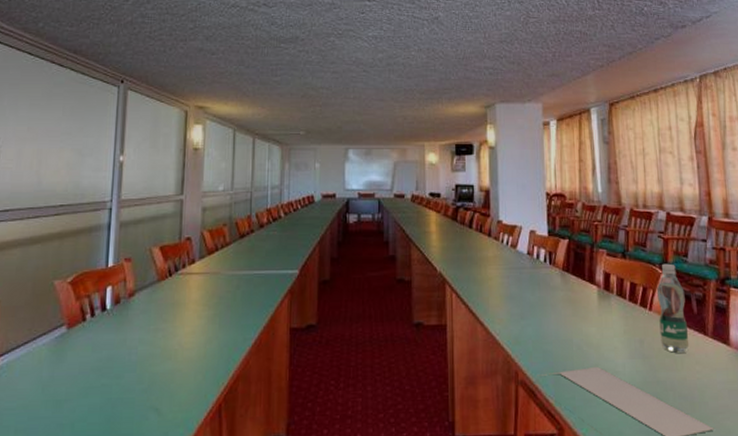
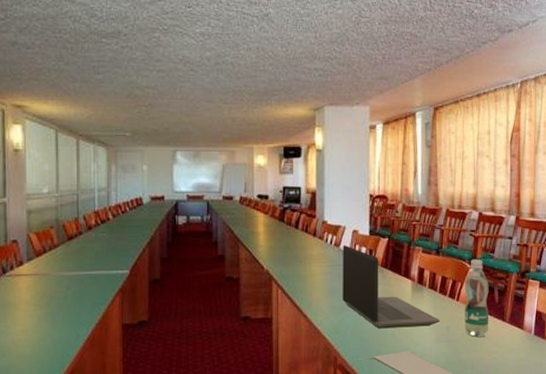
laptop computer: none [520,247,633,341] -> present [342,245,440,329]

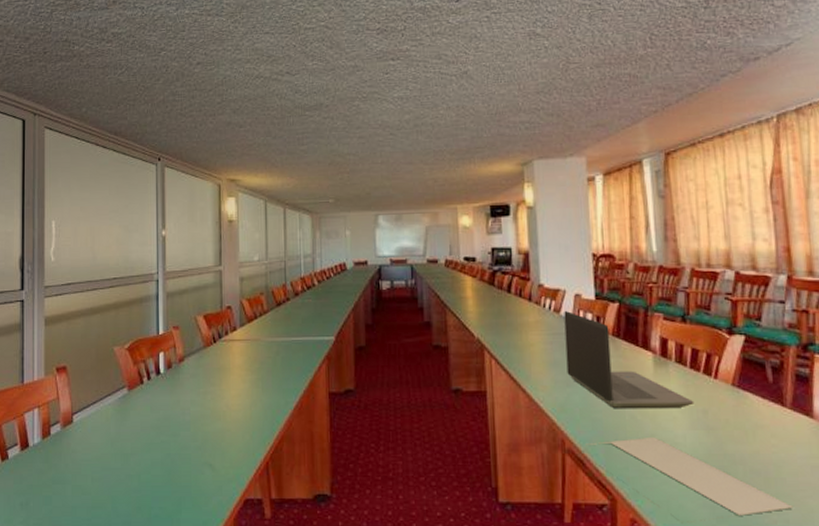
bottle: present [464,259,489,337] -> none [723,328,763,424]

